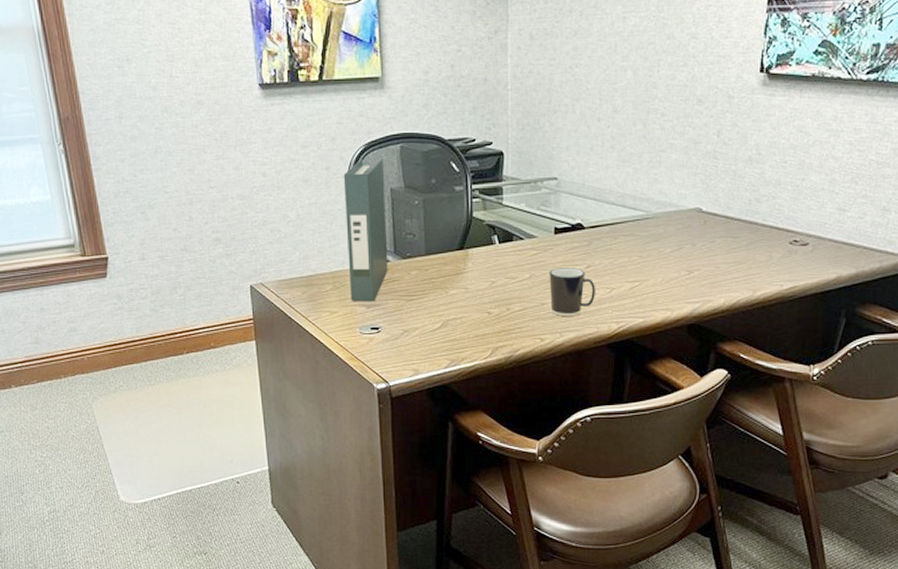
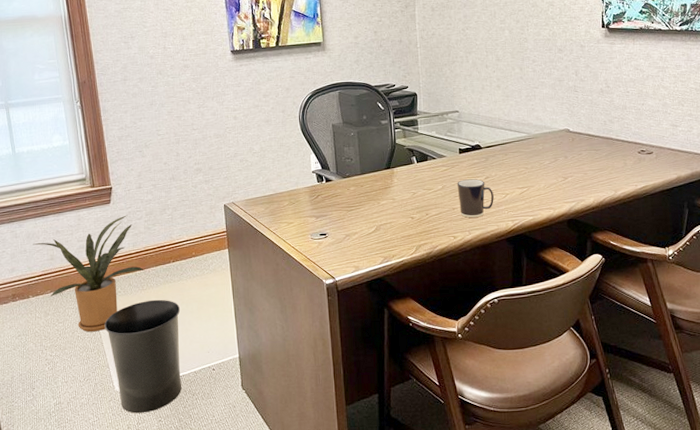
house plant: none [12,293,153,432] -> present [33,215,145,332]
waste bin: none [104,397,199,527] -> present [104,299,181,414]
binder: present [343,159,388,301] -> none [296,102,332,213]

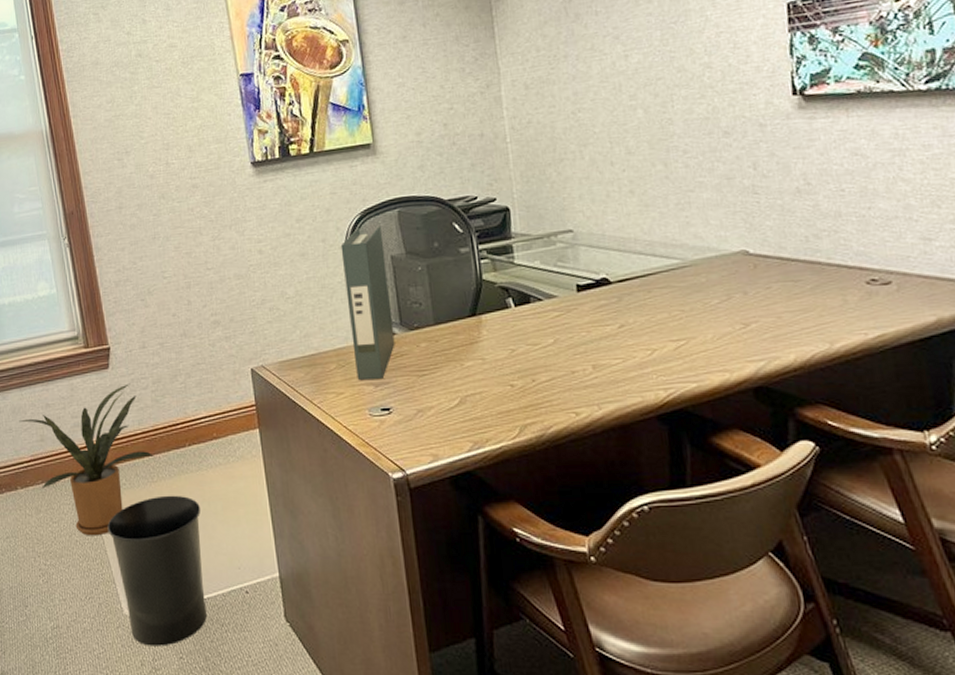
binder: none [296,102,332,213] -> present [340,226,395,380]
mug: present [457,179,494,218] -> none [576,328,635,386]

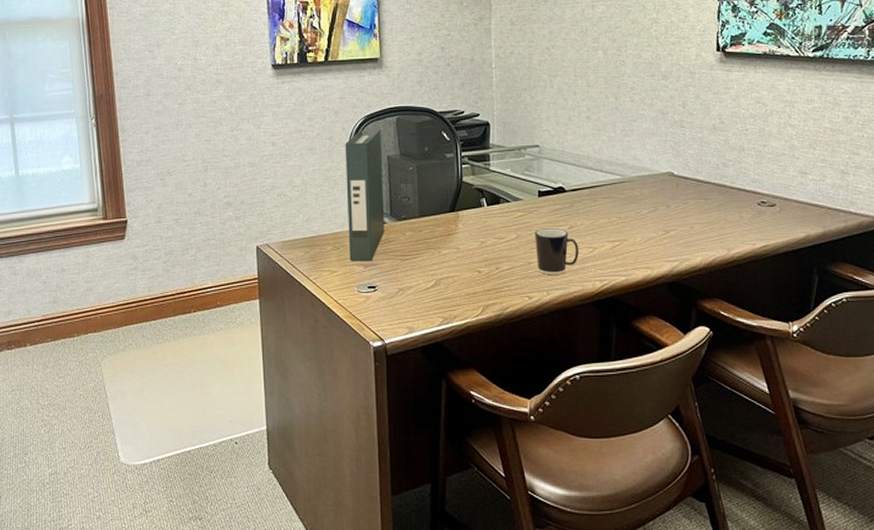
house plant: present [19,383,155,536] -> none [33,254,162,391]
waste bin: present [107,495,207,646] -> none [111,355,200,491]
mug: none [576,328,635,386] -> present [534,228,579,276]

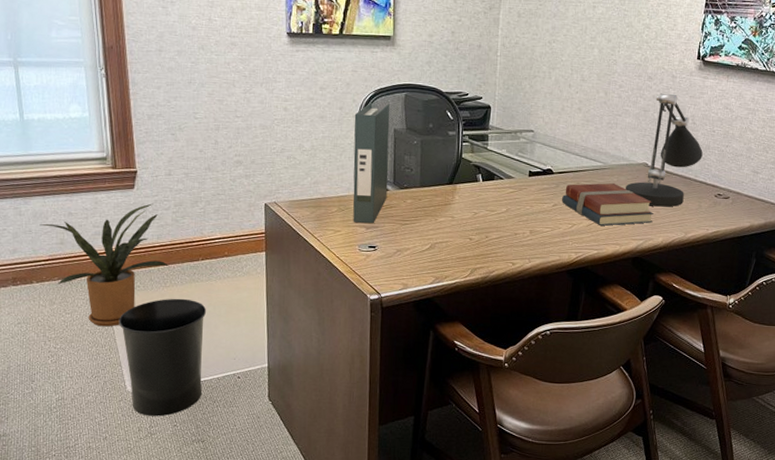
house plant: none [33,254,162,391] -> present [39,203,170,327]
waste bin: none [111,355,200,491] -> present [119,298,206,417]
mug: present [534,228,579,276] -> none [522,204,560,246]
books: none [578,198,687,247] -> present [562,183,653,226]
desk lamp: none [651,92,737,221] -> present [626,93,703,207]

